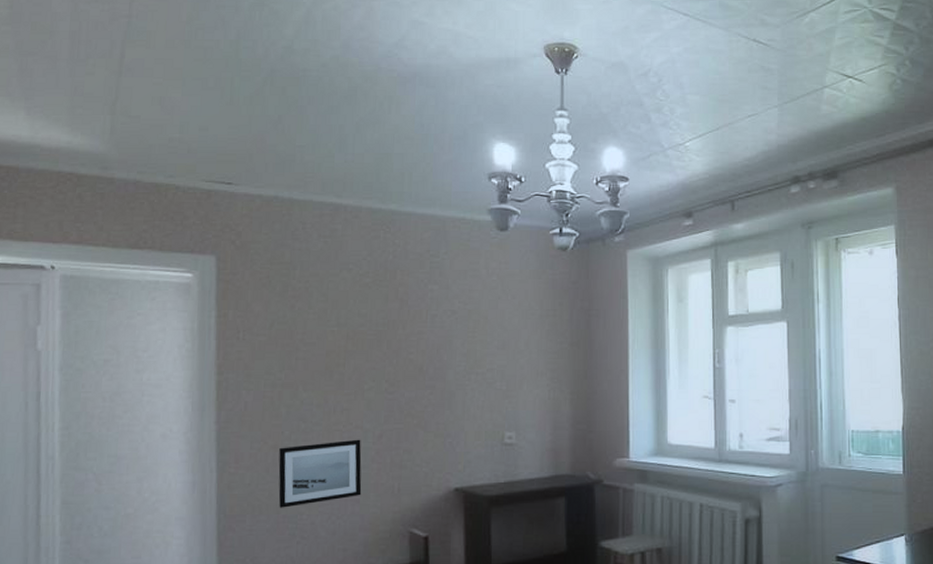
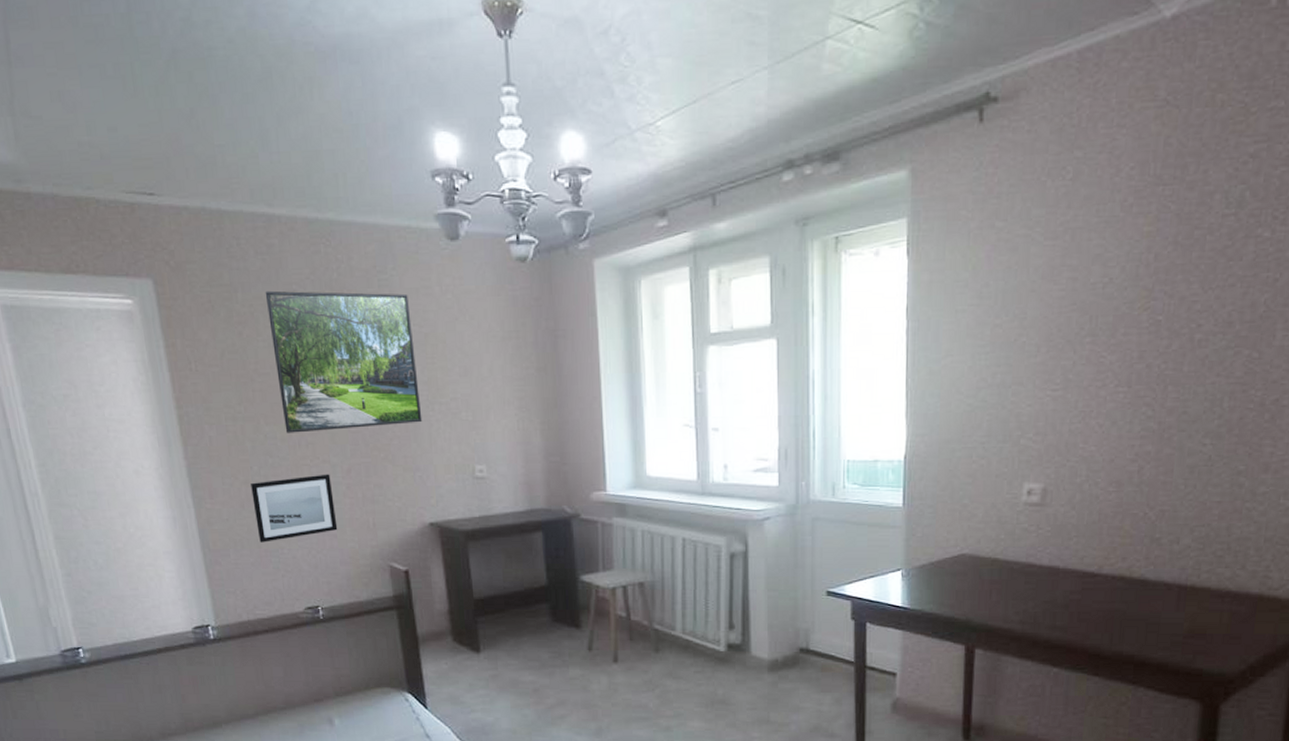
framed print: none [322,269,458,399] -> present [265,290,423,433]

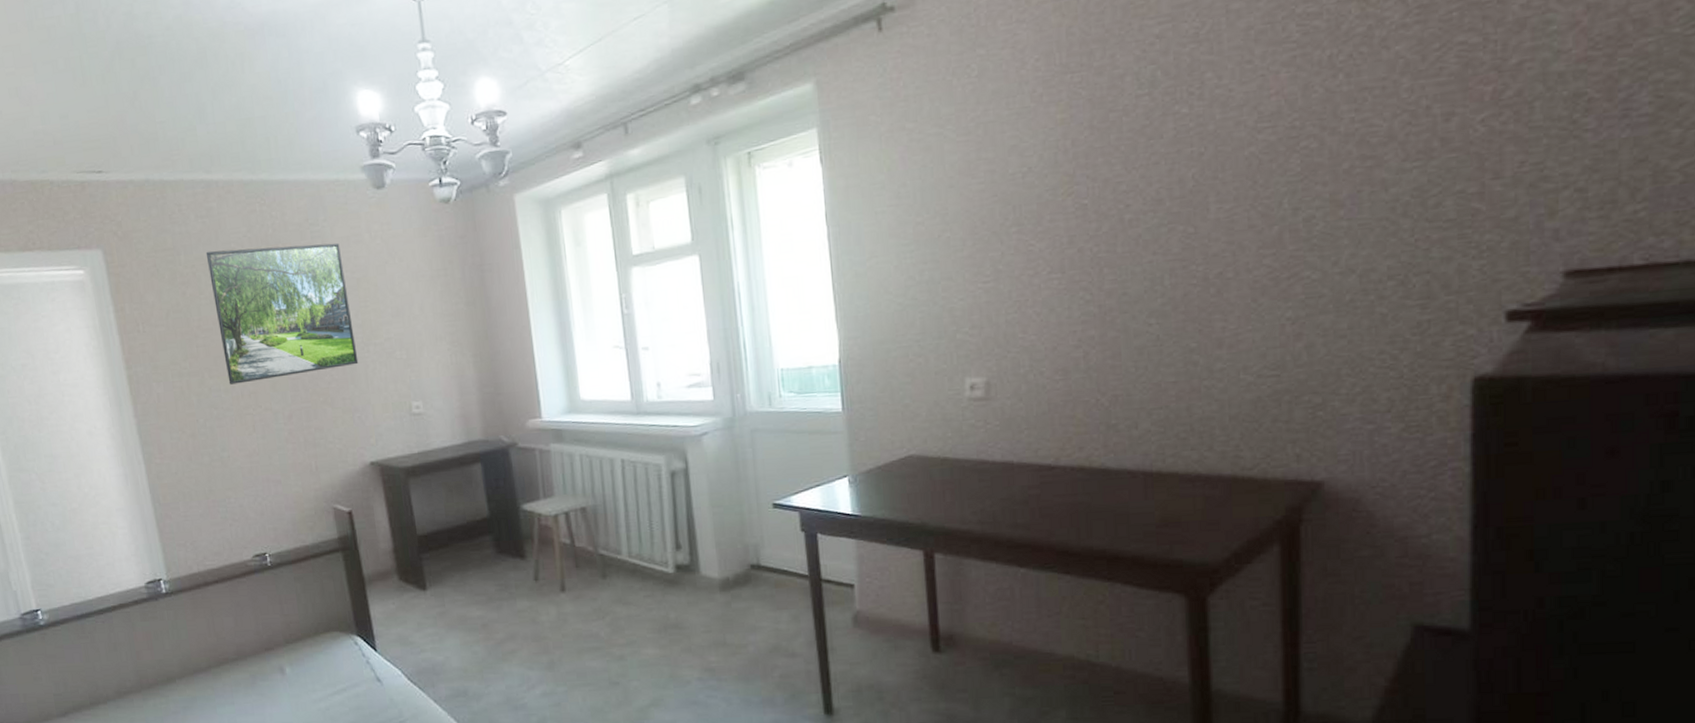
wall art: present [251,474,338,542] -> none [197,421,282,493]

